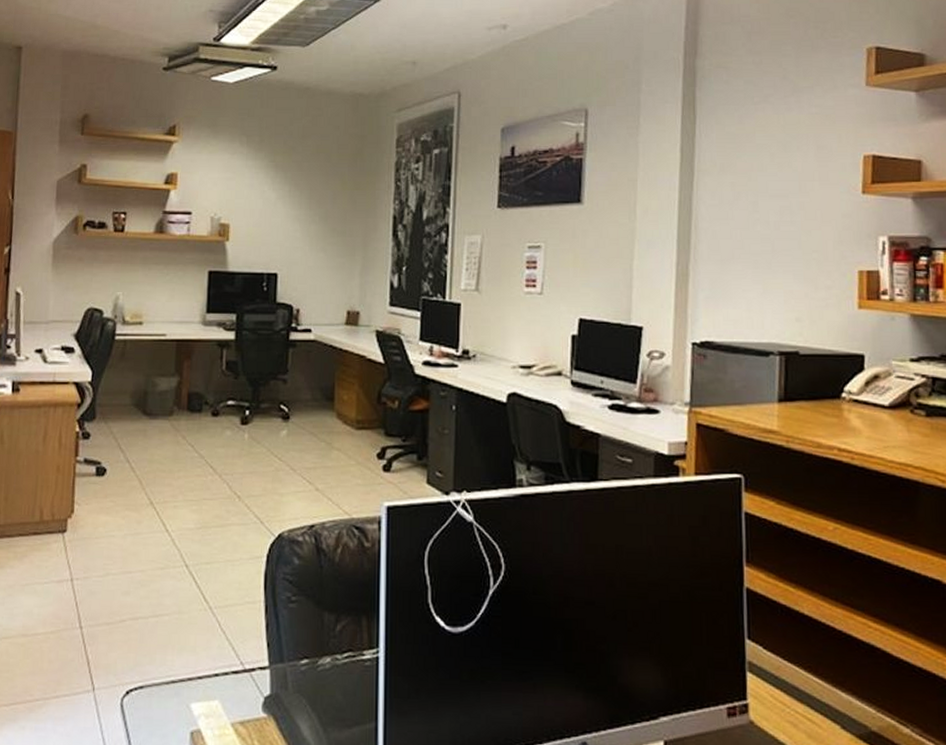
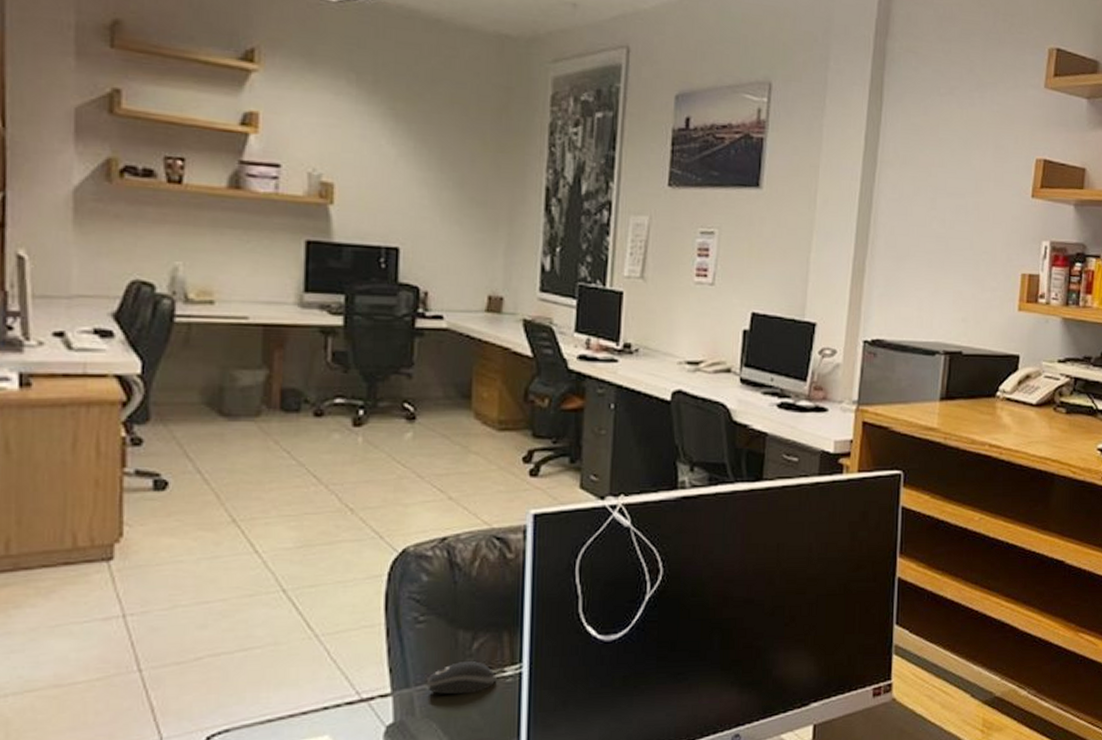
computer mouse: none [298,641,356,674] -> present [428,660,495,695]

